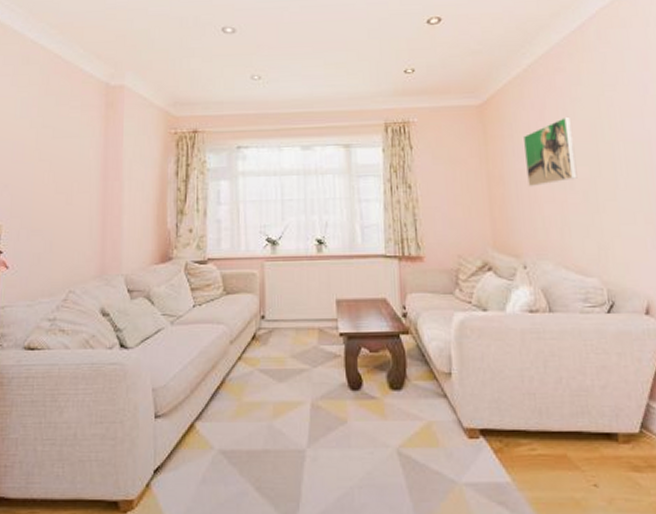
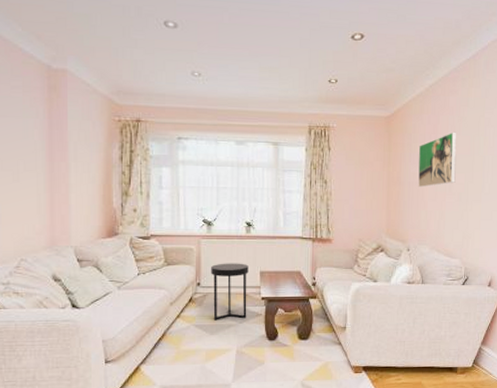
side table: none [277,290,322,364] -> present [211,263,249,321]

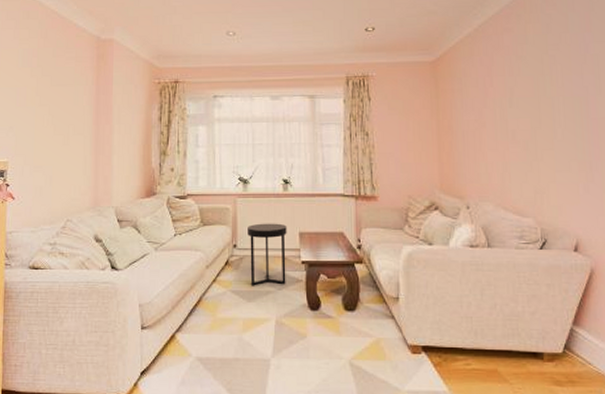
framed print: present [418,131,456,188] -> none [472,73,519,137]

